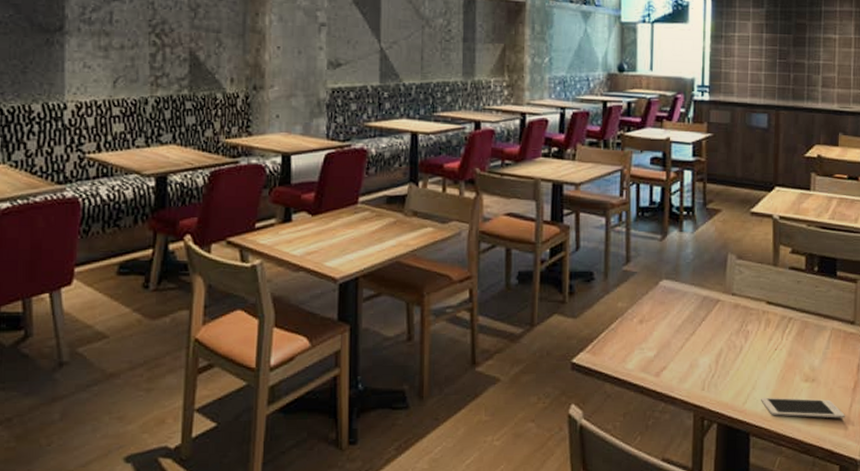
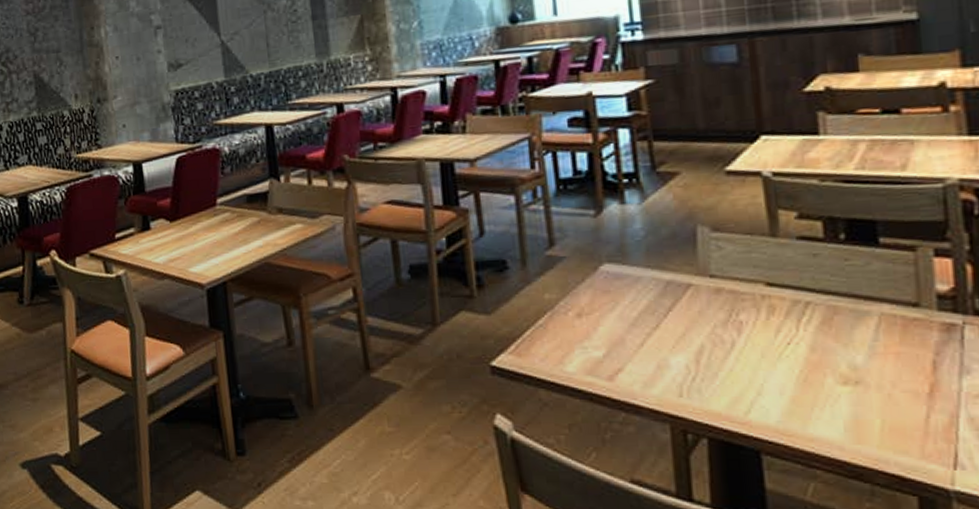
cell phone: present [760,397,845,419] -> none [771,405,919,433]

